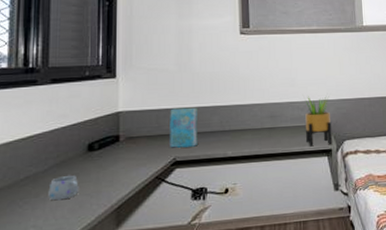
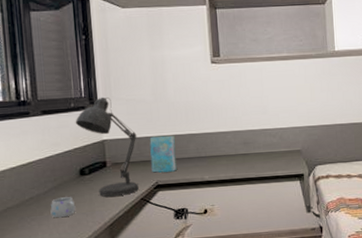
desk lamp: none [88,65,156,175] -> present [75,97,139,197]
potted plant: present [305,96,333,147] -> none [276,123,305,172]

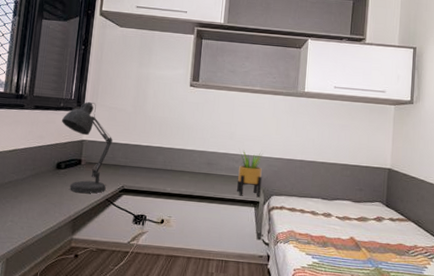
mug: present [50,197,76,218] -> none [24,186,47,205]
cover: present [149,135,177,173] -> none [120,144,147,179]
potted plant: none [276,123,305,172] -> present [237,150,263,198]

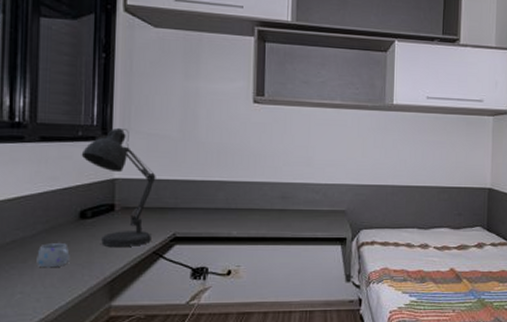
mug: none [24,186,47,205] -> present [36,243,70,268]
potted plant: present [237,150,263,198] -> none [319,178,349,233]

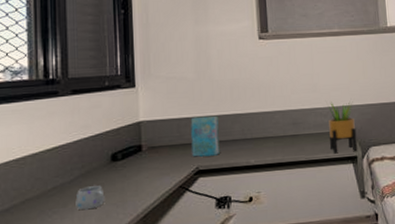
desk lamp: present [81,127,156,246] -> none [109,74,177,185]
cover: none [169,180,203,223] -> present [190,115,220,157]
potted plant: none [319,178,349,233] -> present [328,101,358,154]

